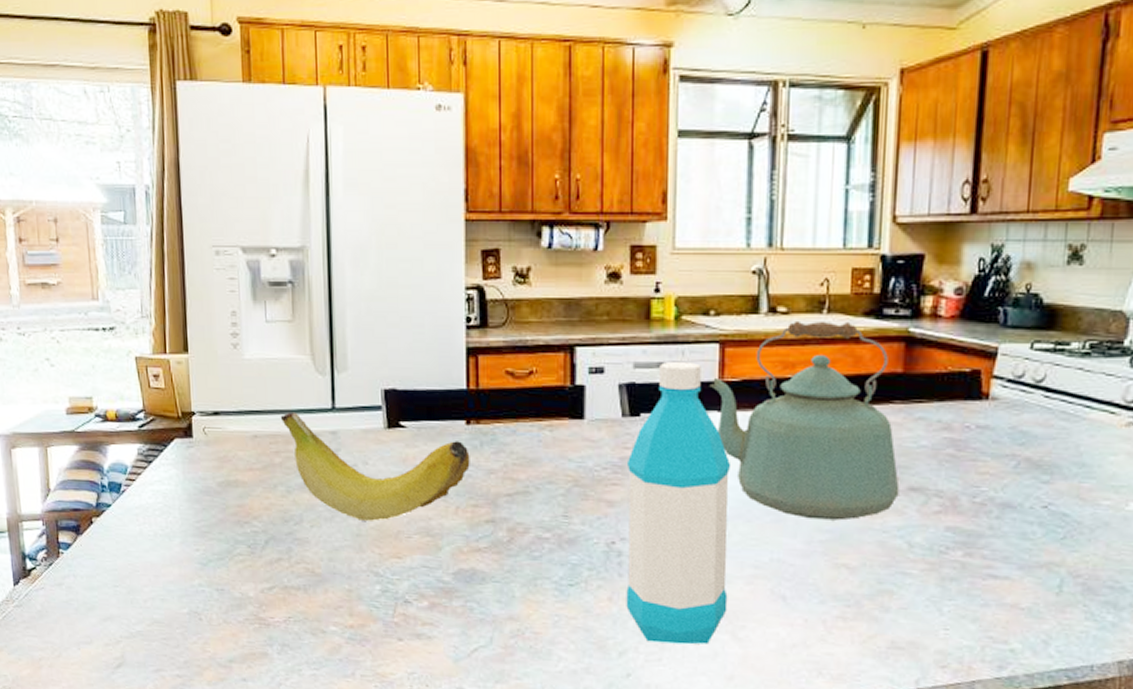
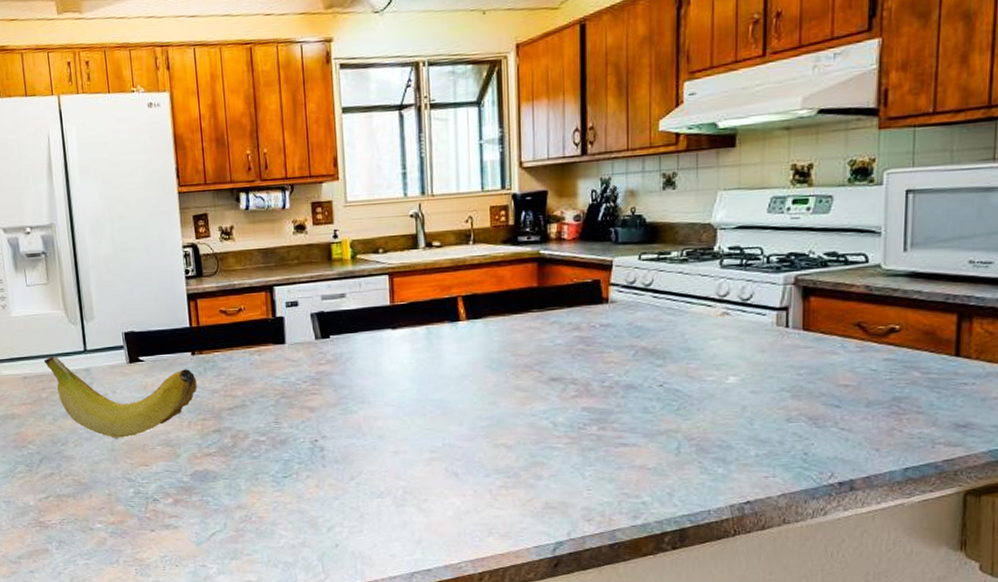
water bottle: present [626,361,732,645] -> none [323,291,412,518]
kettle: present [709,320,900,521] -> none [383,250,542,410]

